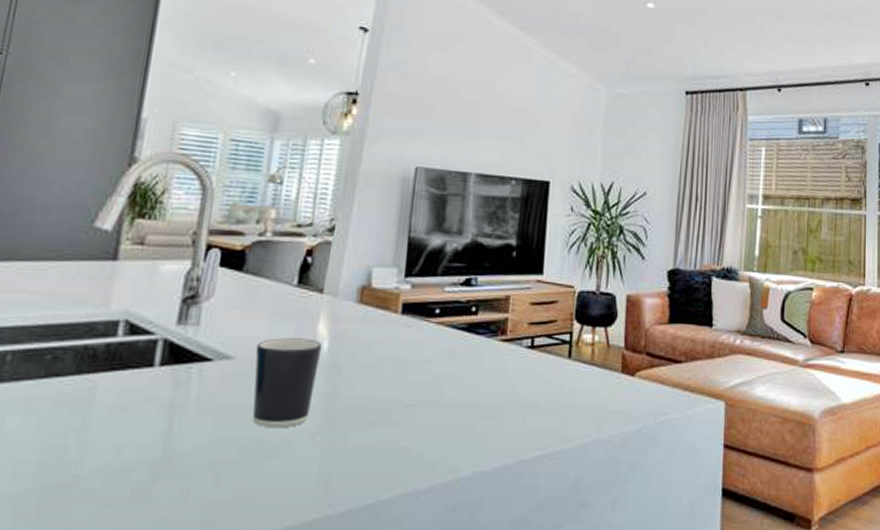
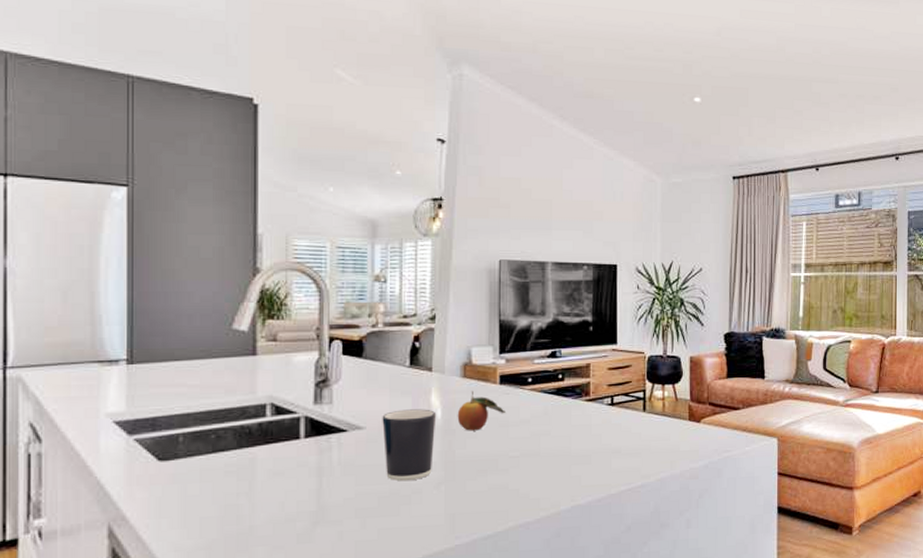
fruit: none [346,319,406,370] -> present [457,390,507,431]

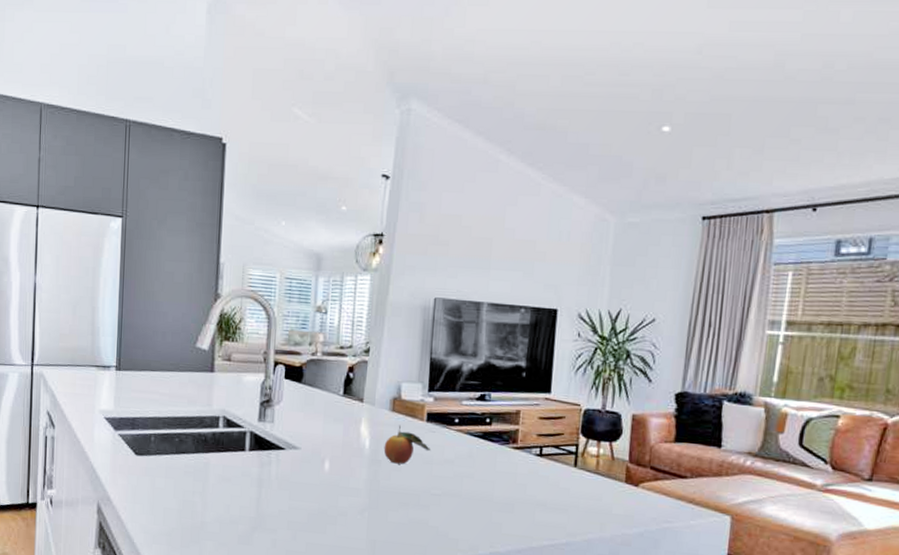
mug: present [382,409,437,481] -> none [315,435,365,503]

